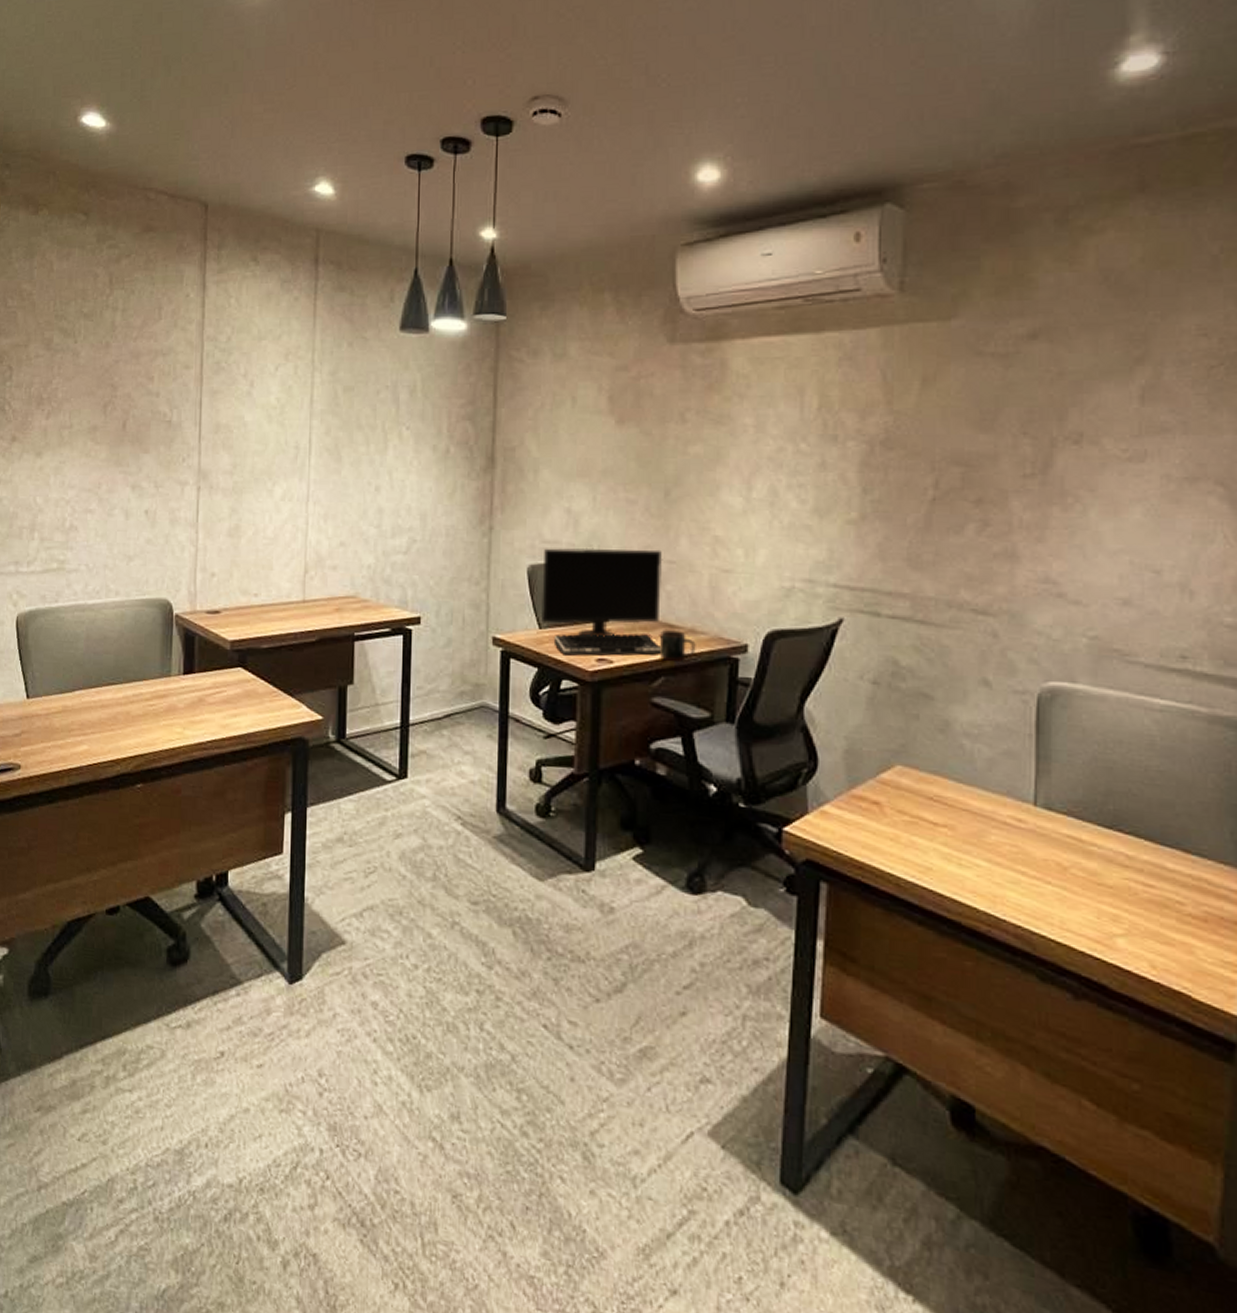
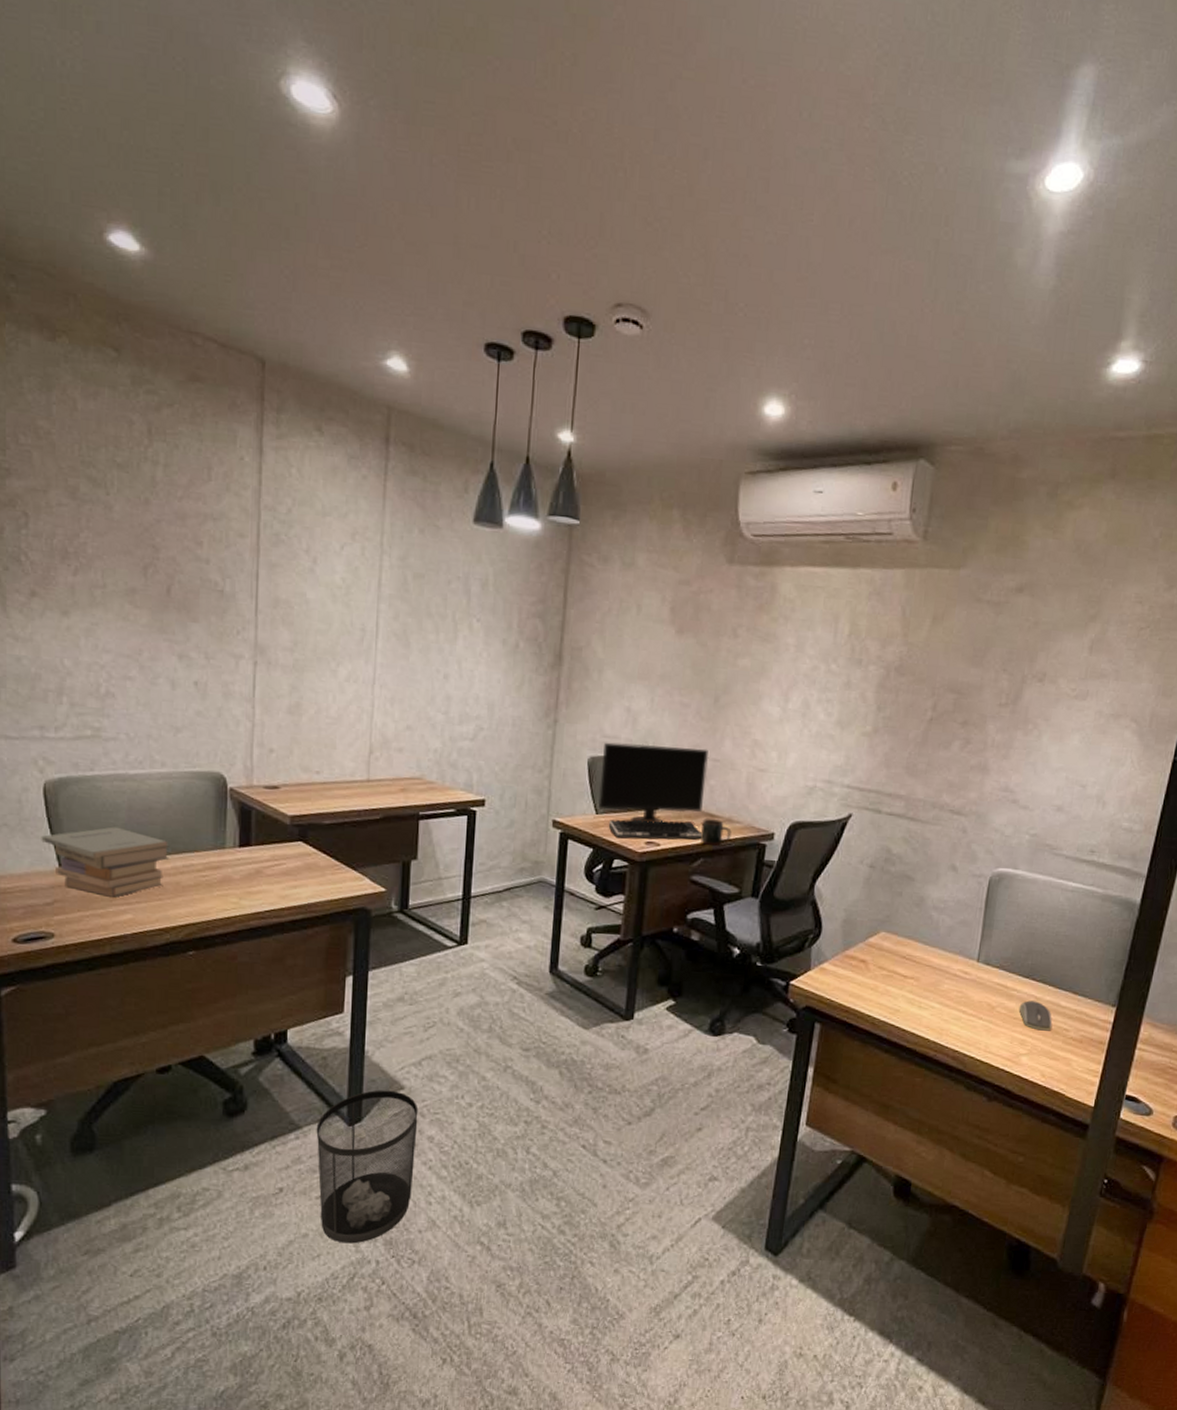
books: none [13,657,122,728] -> present [41,826,170,897]
waste bin: none [257,943,361,1126] -> present [316,1090,419,1244]
computer mouse: none [1103,860,1158,904] -> present [1018,1000,1053,1031]

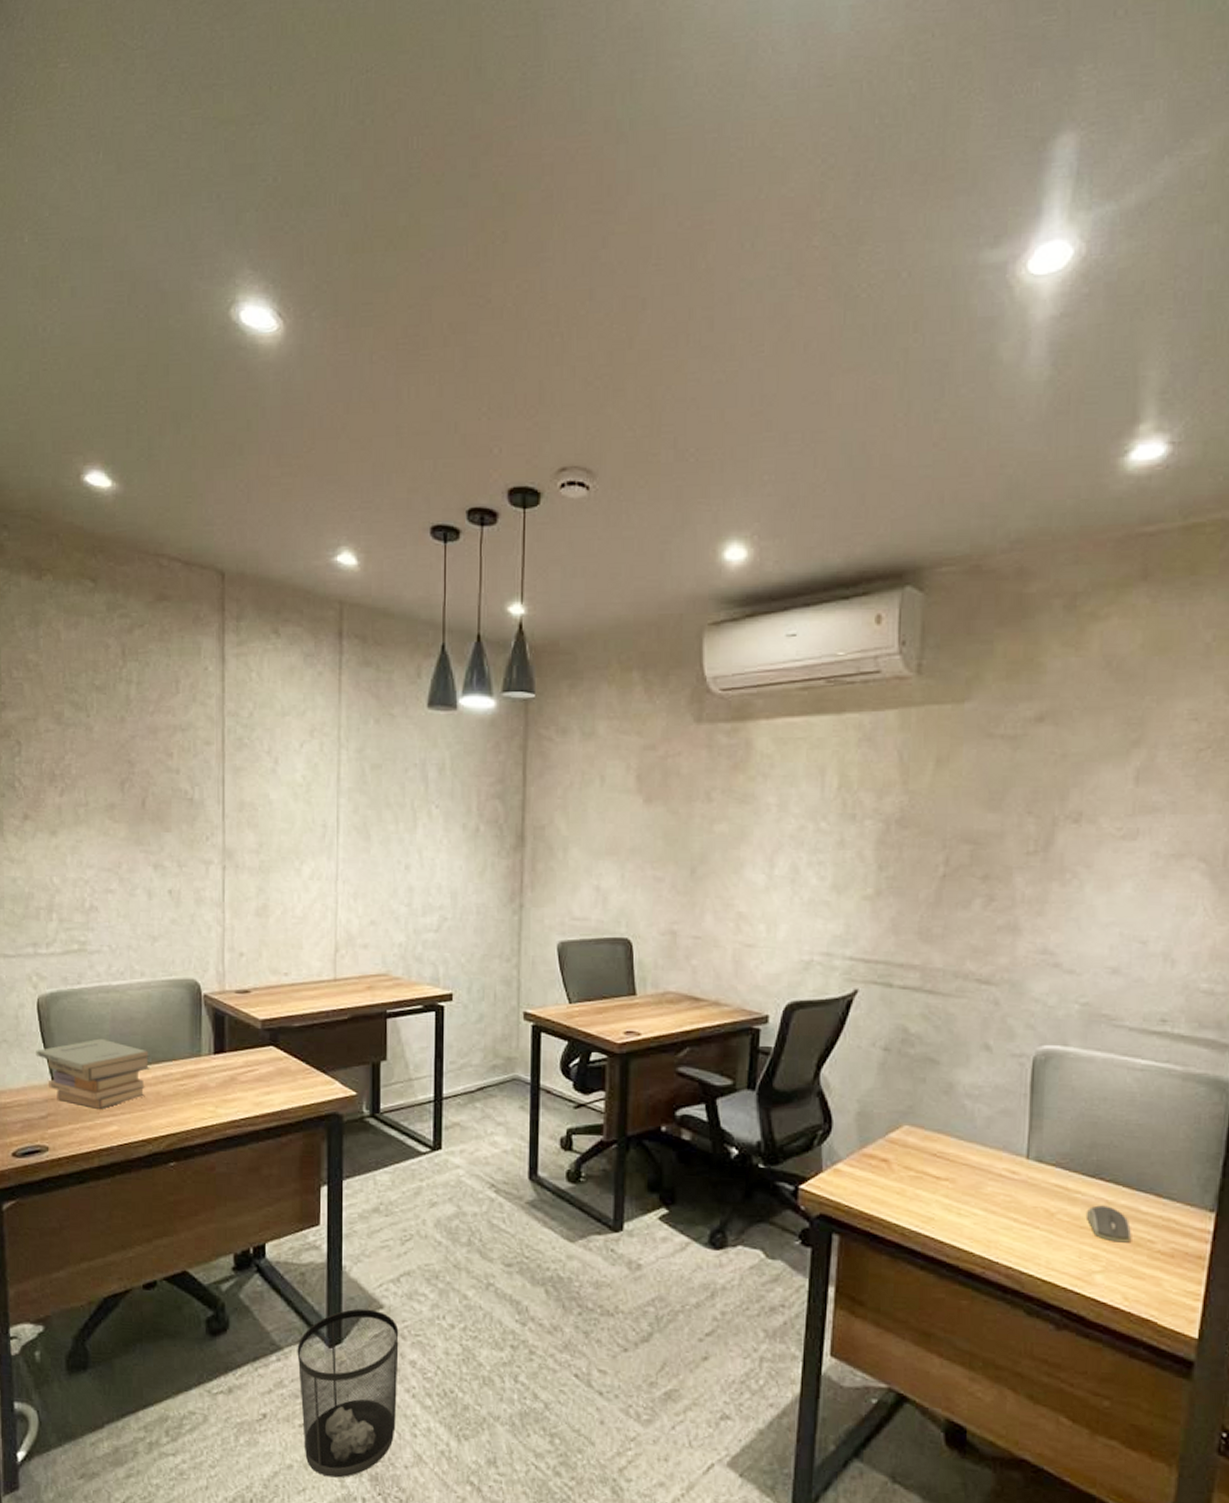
monitor: present [597,742,709,823] -> none [570,924,689,1011]
computer keyboard: present [608,819,703,840] -> none [583,1007,687,1030]
mug: present [701,818,732,846] -> none [686,1002,720,1034]

